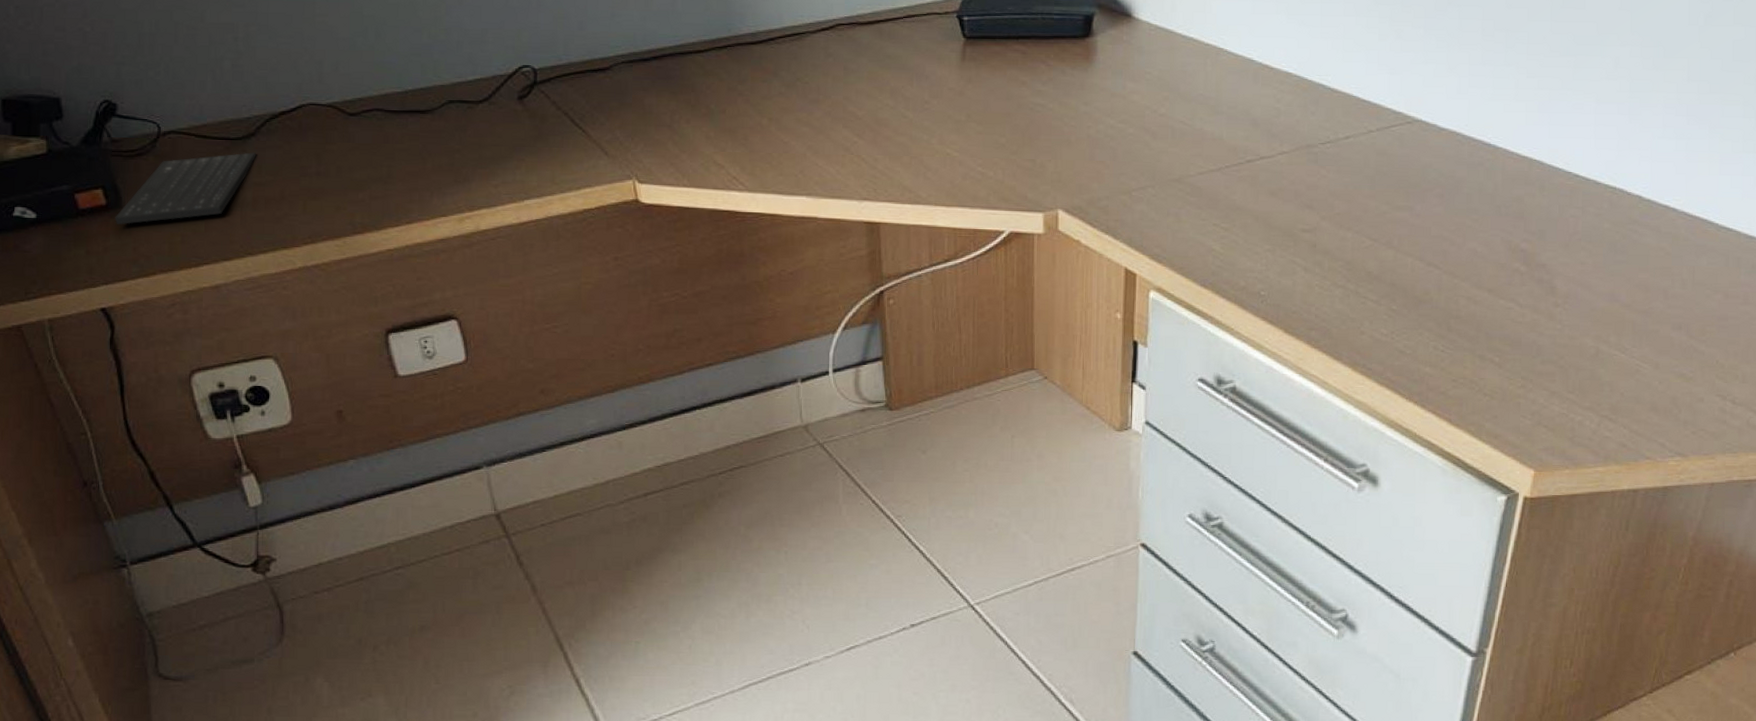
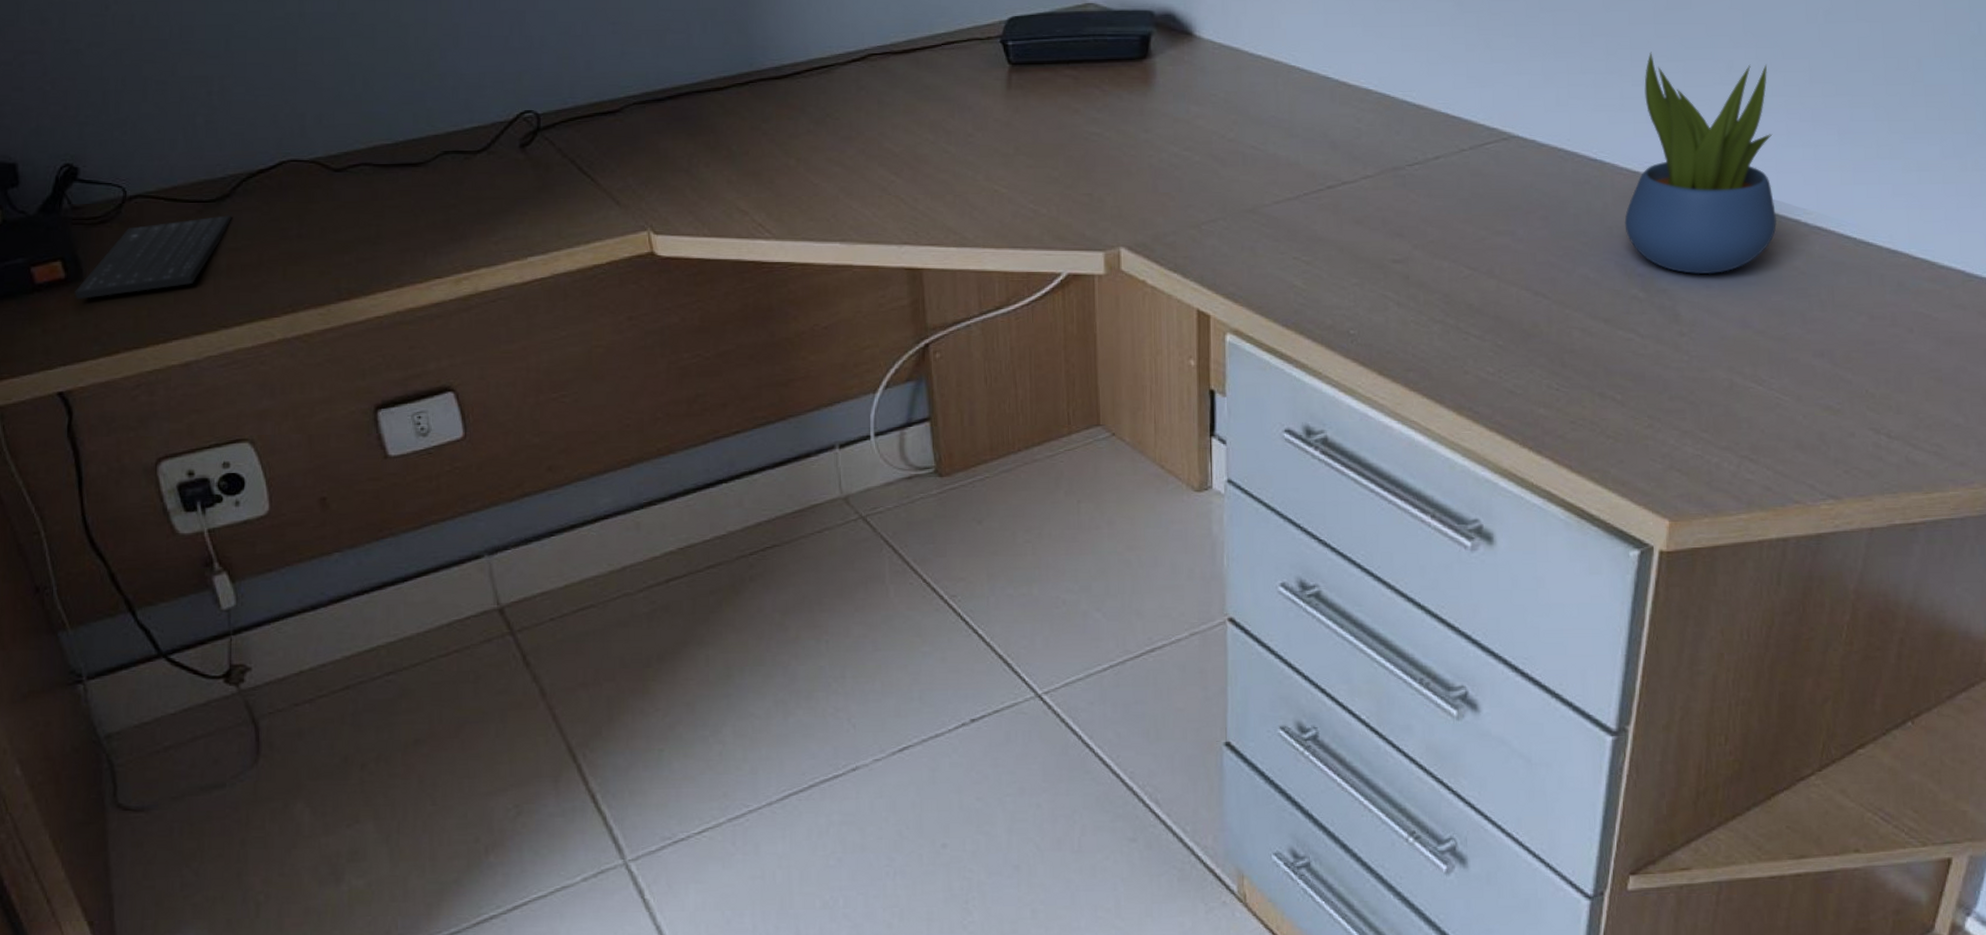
succulent plant: none [1512,47,1650,252] -> present [1624,52,1777,275]

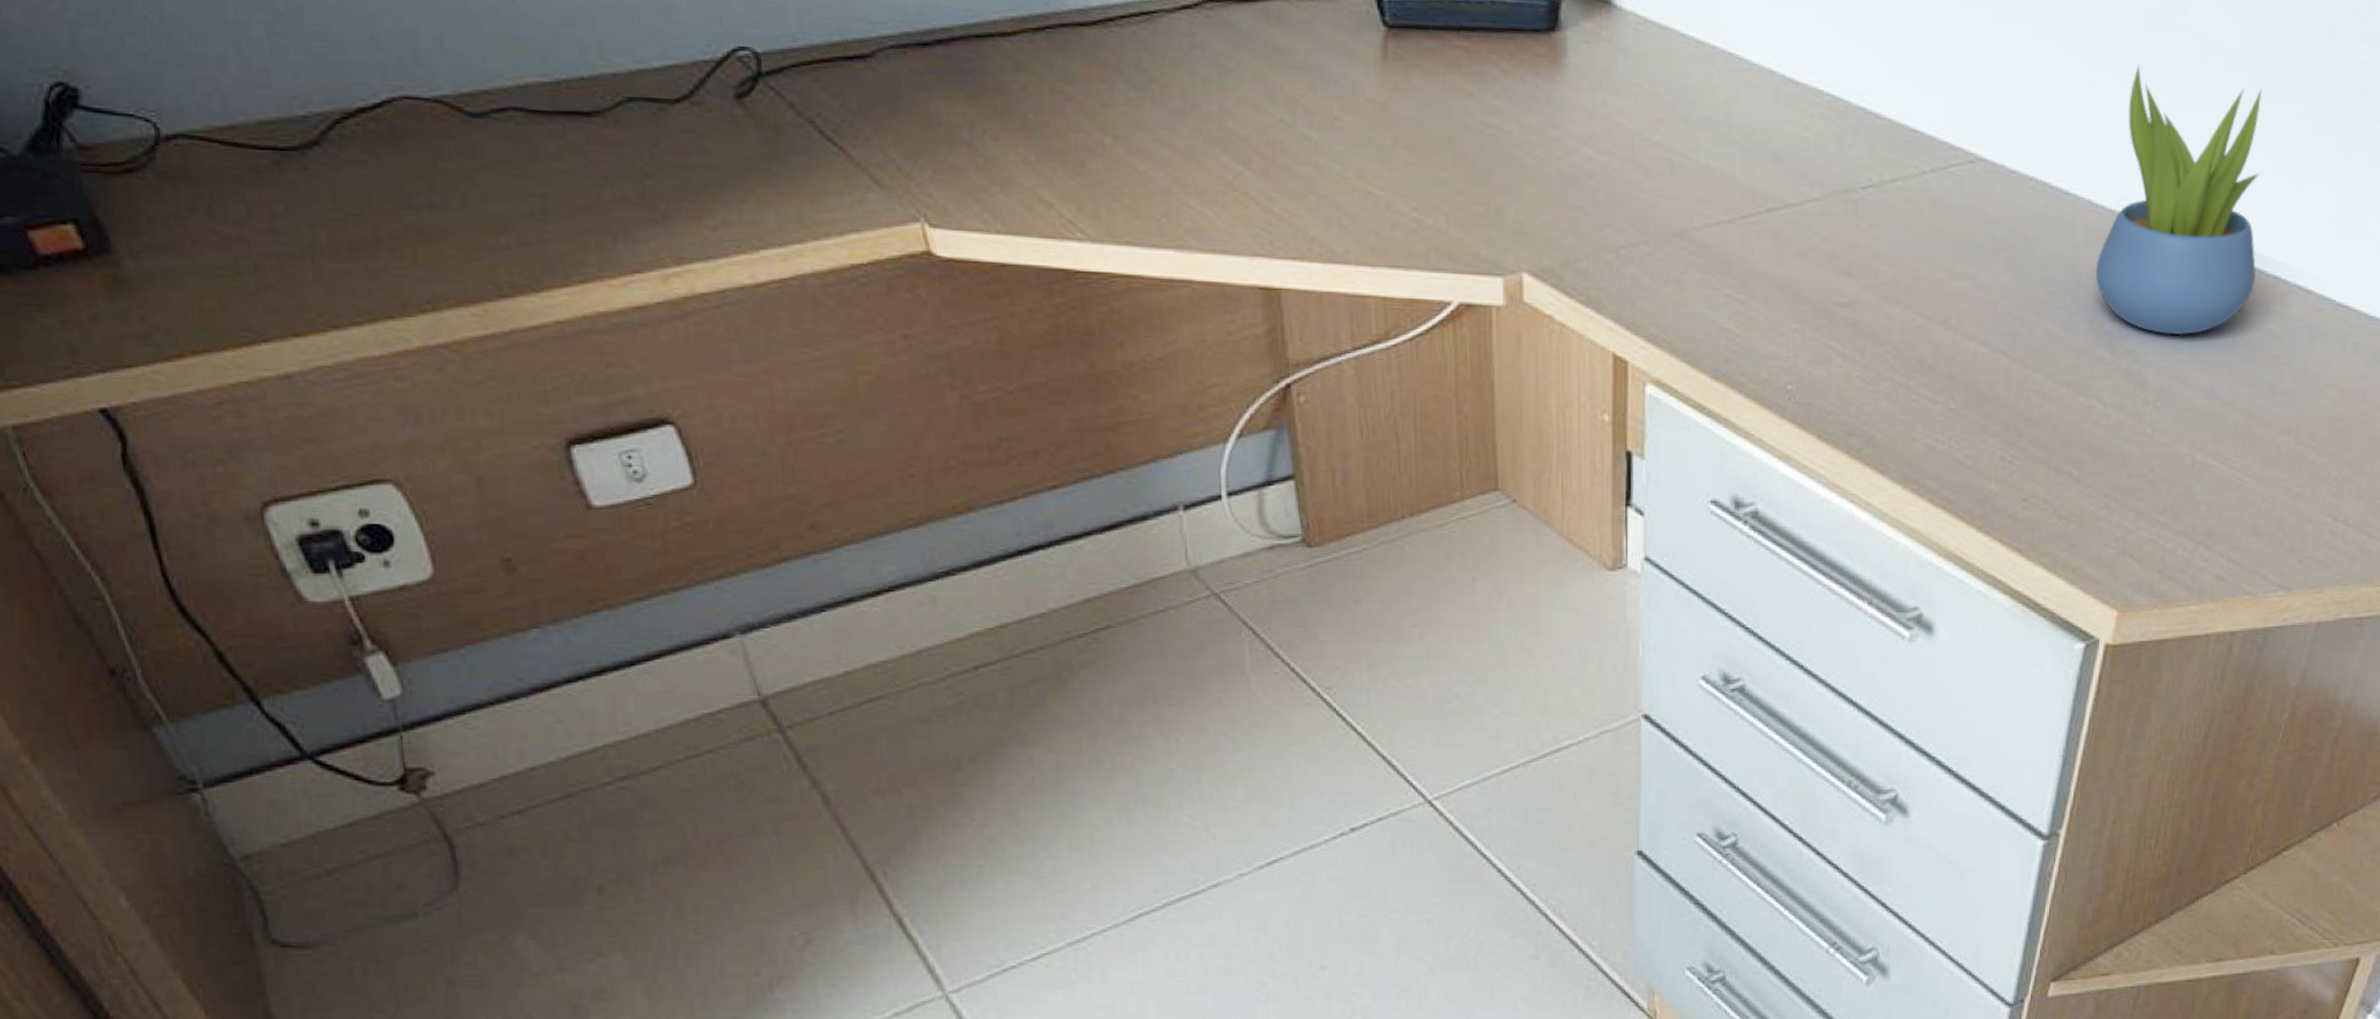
keyboard: present [75,215,232,300] -> none [102,170,326,281]

